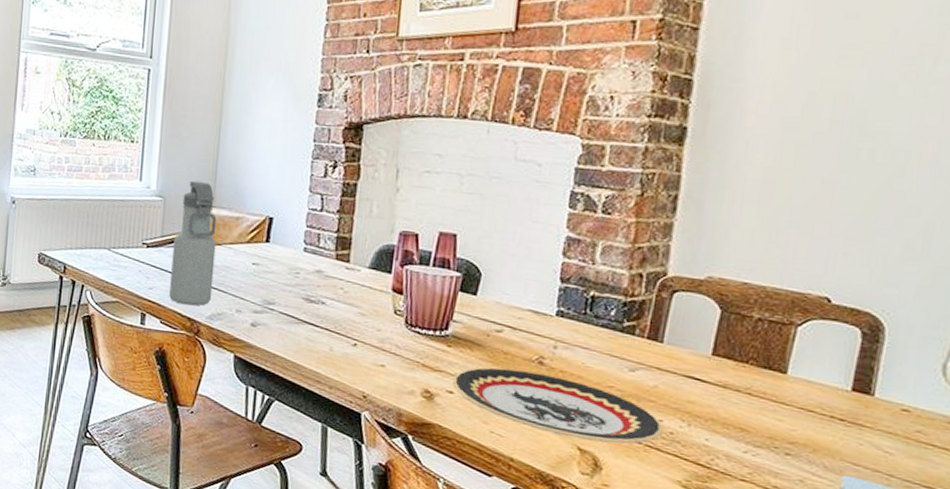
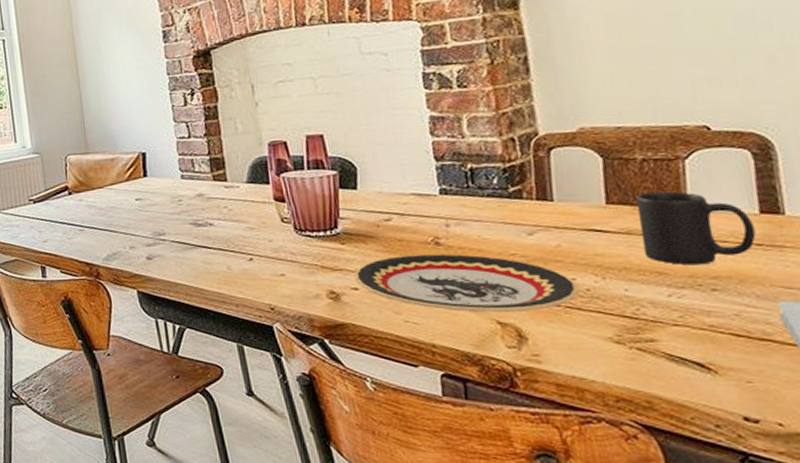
water bottle: present [169,180,217,306] -> none [57,131,104,251]
mug: none [733,351,843,429] -> present [635,191,756,265]

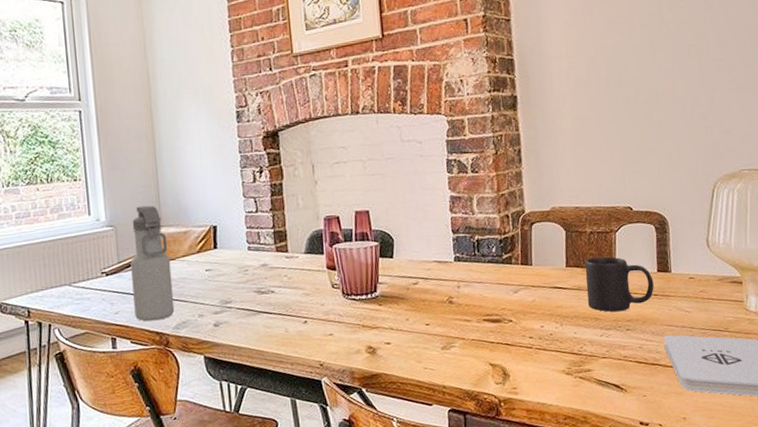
water bottle: none [57,131,104,251] -> present [130,205,175,322]
plate: present [354,254,580,313] -> none [387,310,546,357]

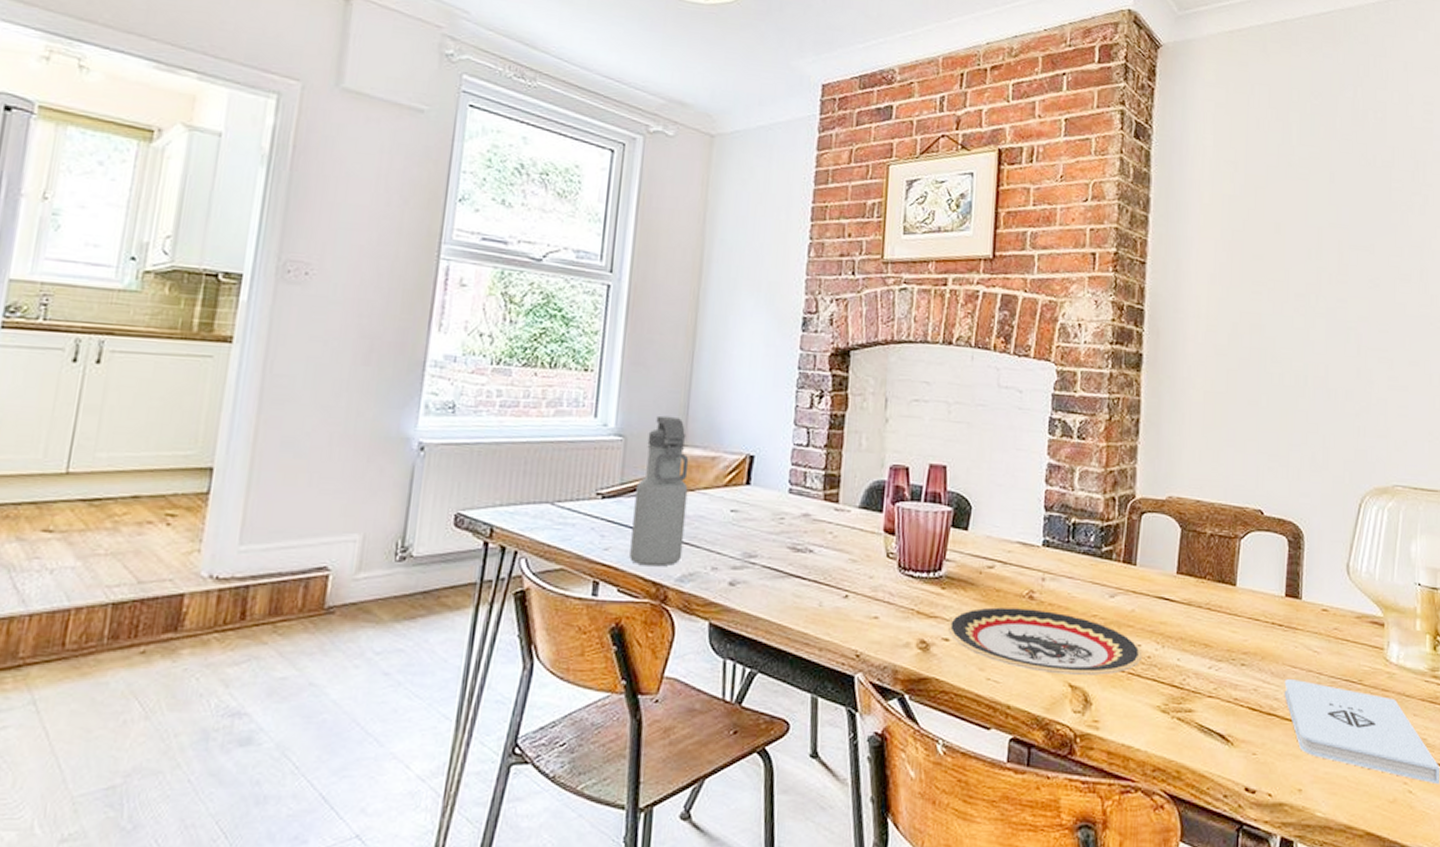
plate: none [387,310,546,357] -> present [947,607,1143,675]
mug: present [584,256,654,312] -> none [1197,566,1280,640]

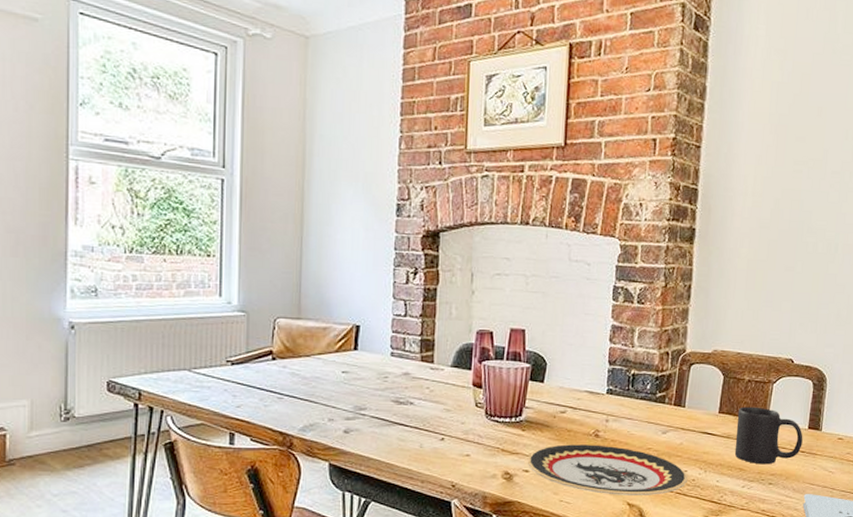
water bottle: present [629,415,689,567] -> none [259,293,305,420]
mug: none [1197,566,1280,640] -> present [734,406,803,465]

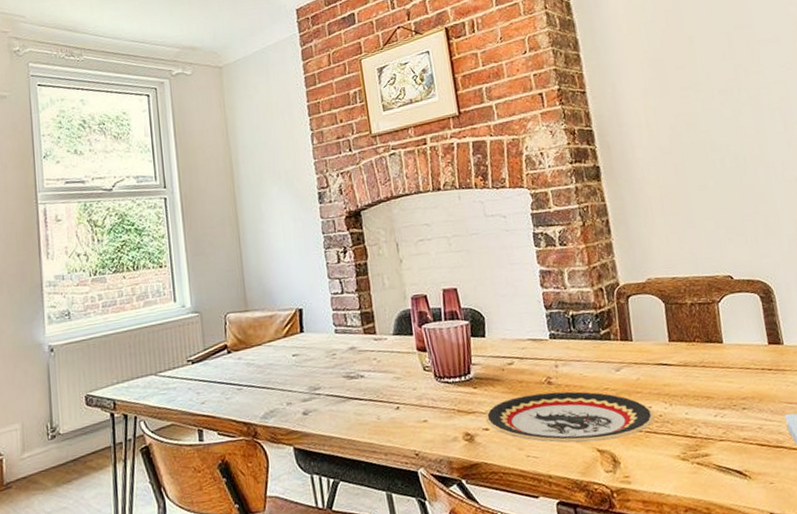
mug: present [734,406,803,465] -> none [688,329,767,390]

